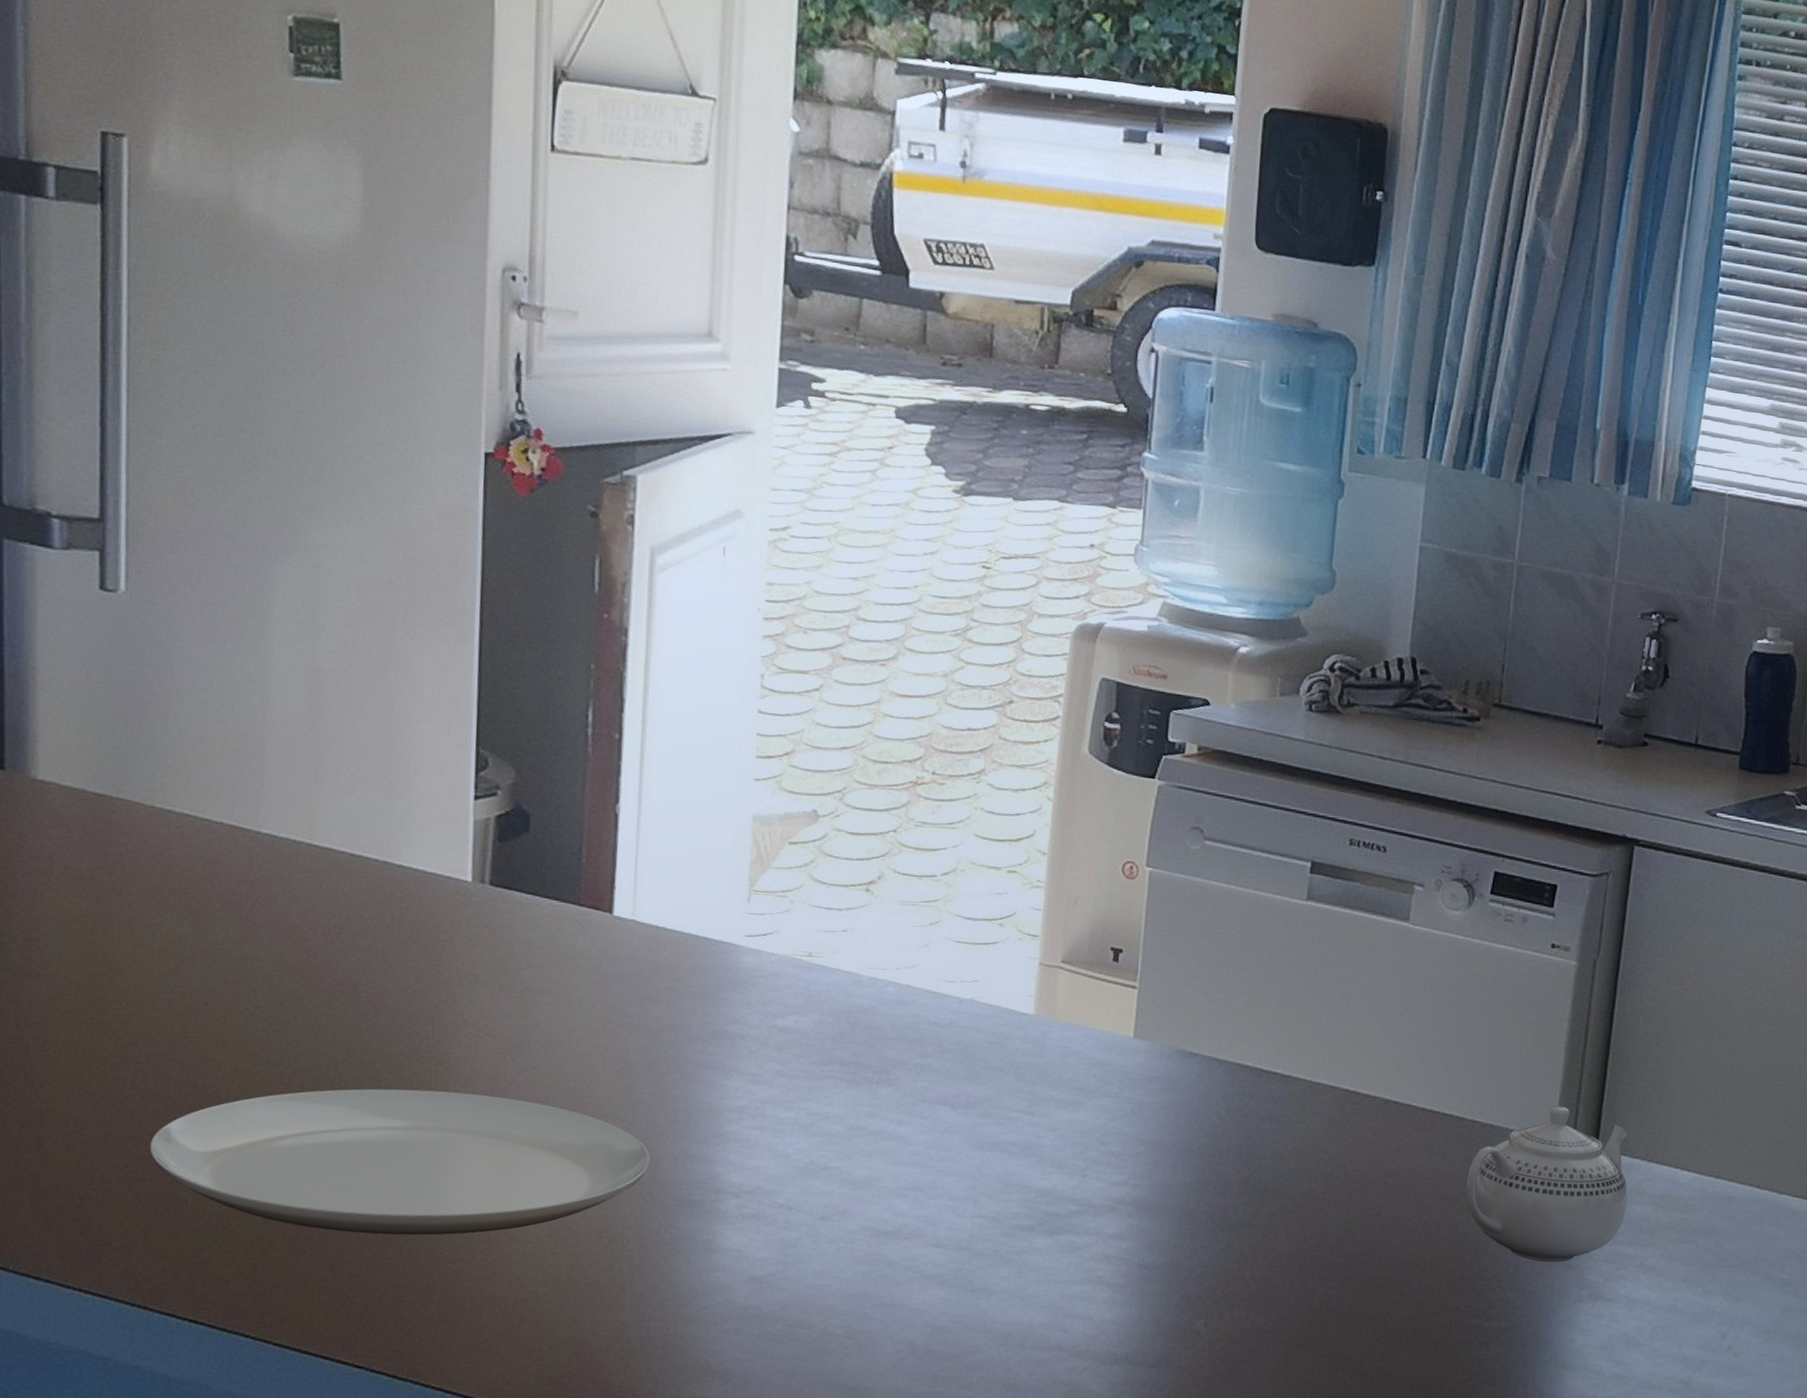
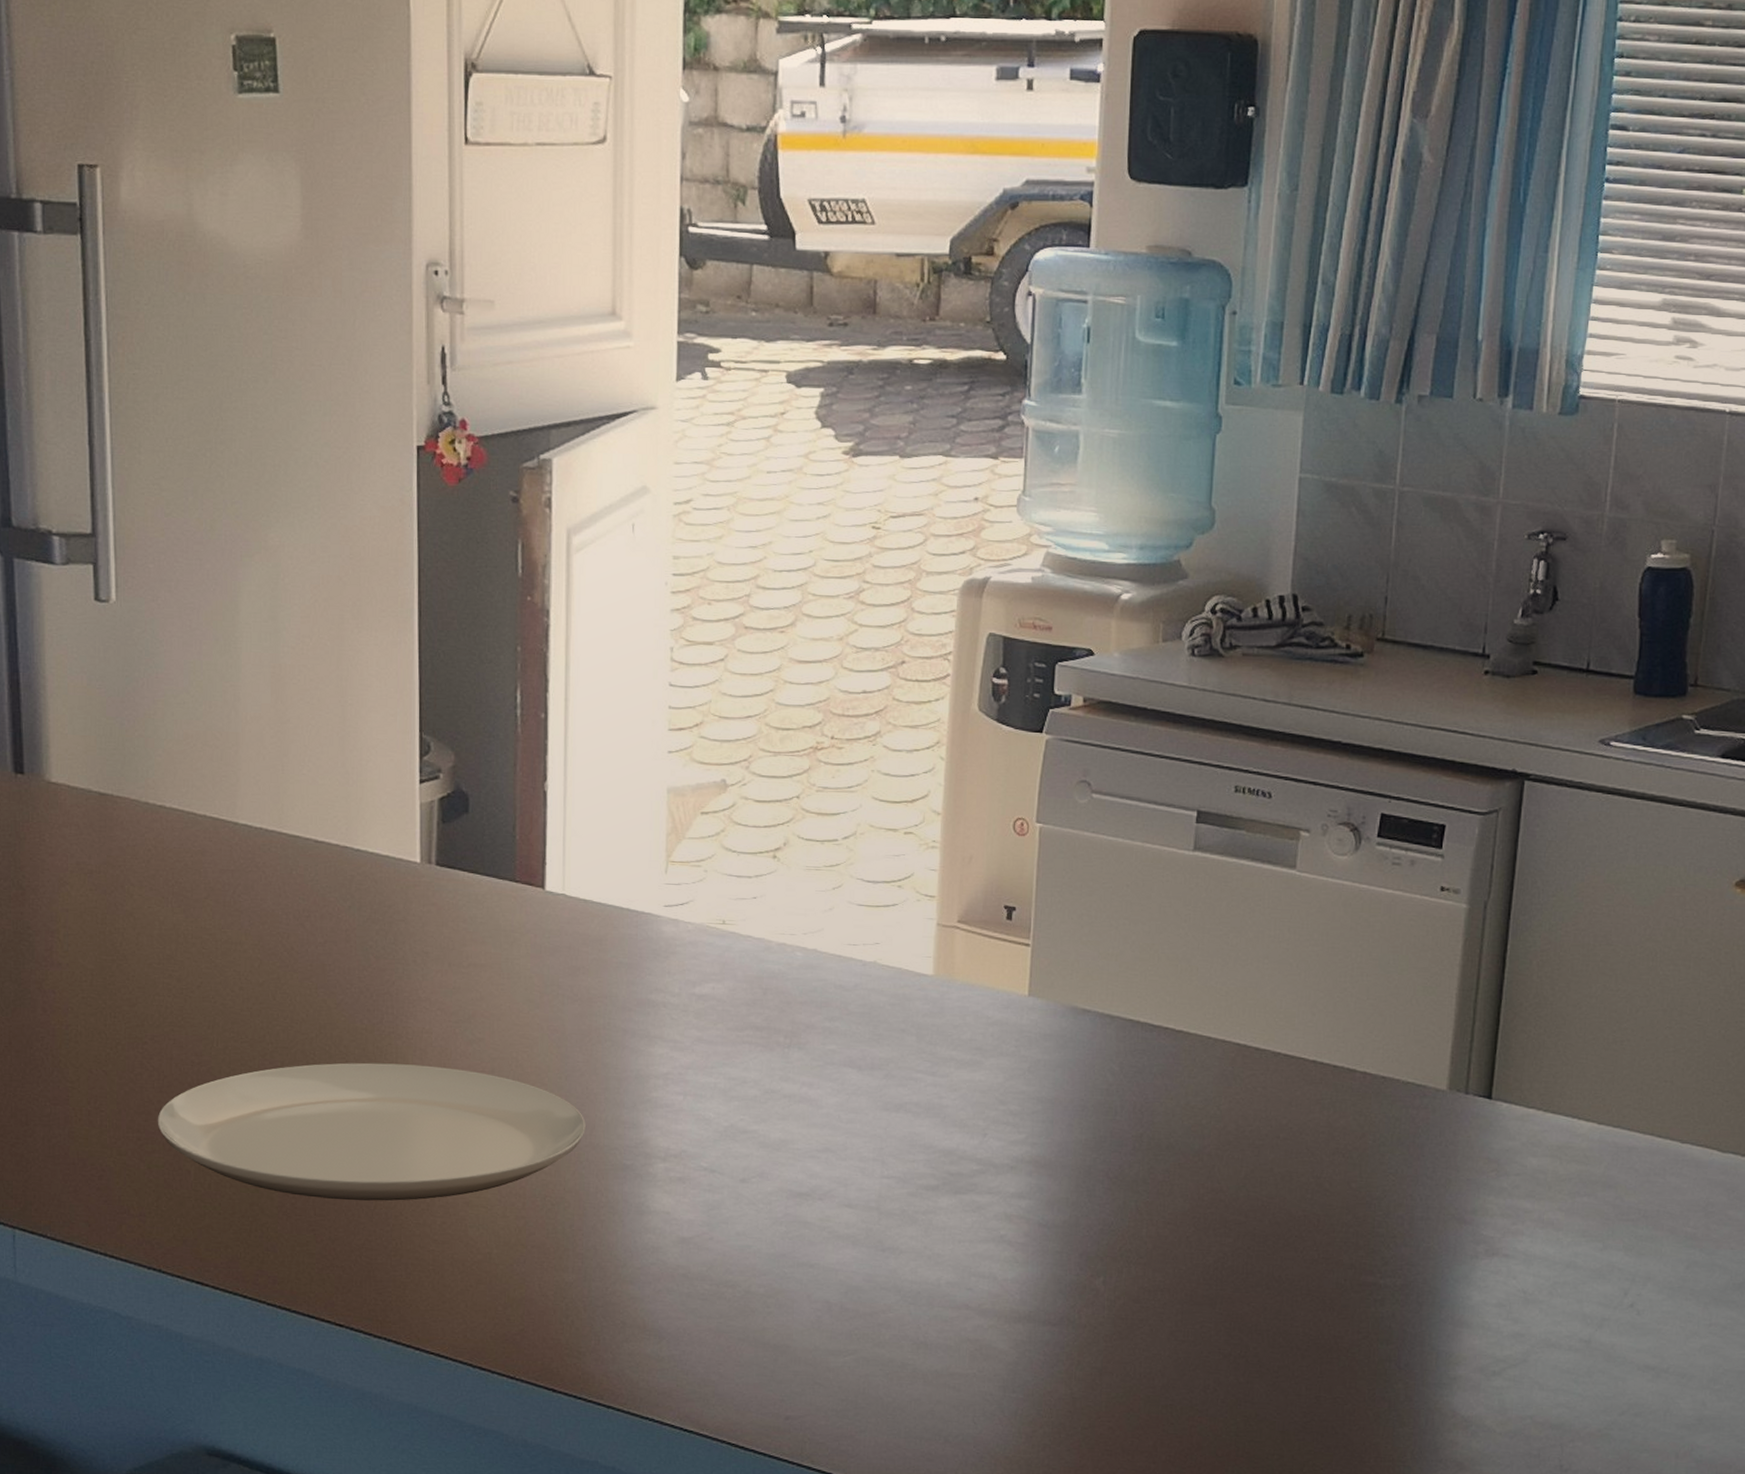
teapot: present [1465,1105,1628,1263] -> none [1357,1055,1524,1218]

